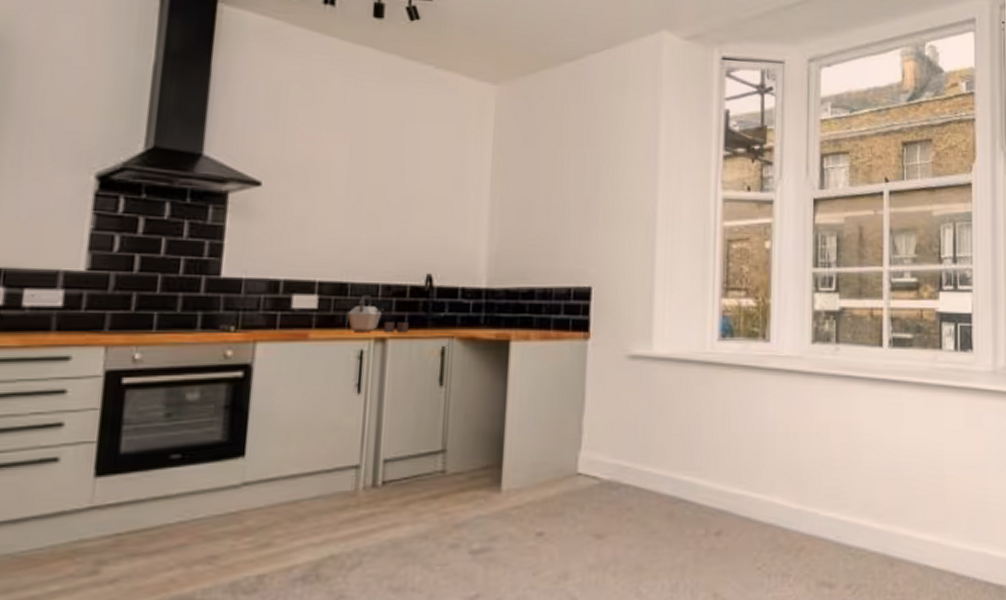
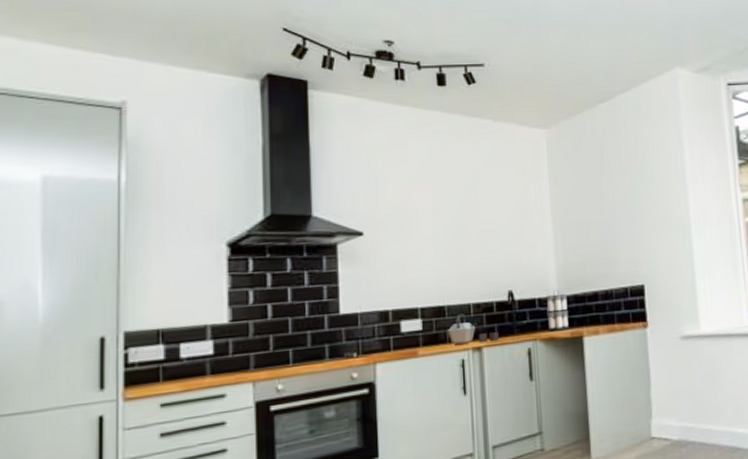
spice rack: none [467,279,497,331] -> present [546,289,570,333]

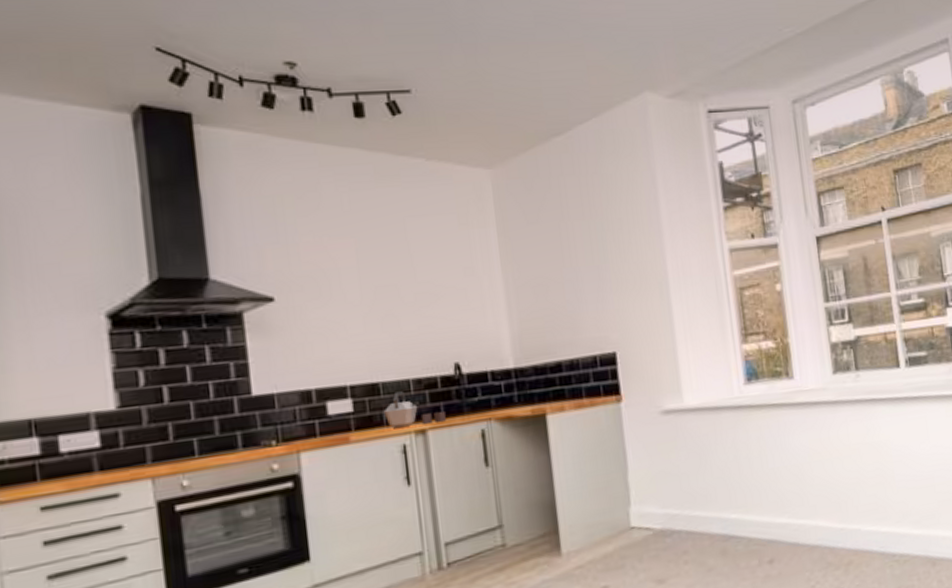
spice rack: present [546,289,570,333] -> none [499,359,531,411]

